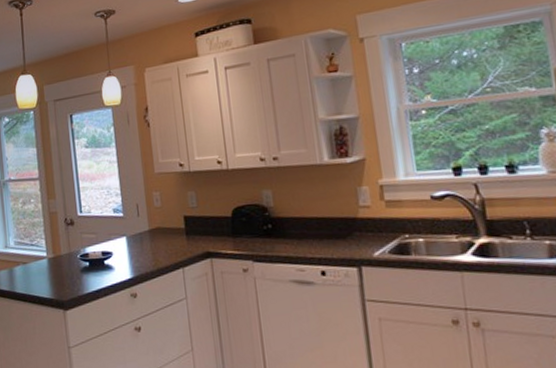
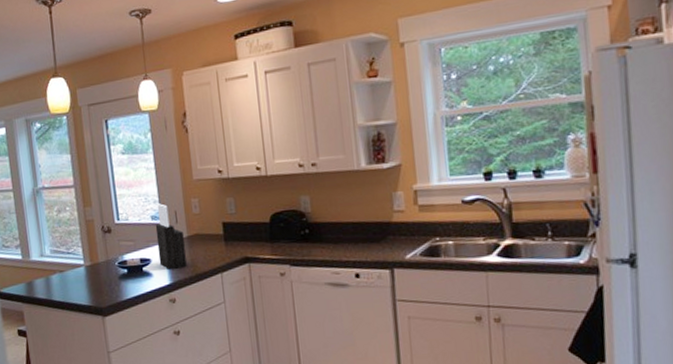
knife block: none [117,196,148,263] -> present [155,203,187,269]

